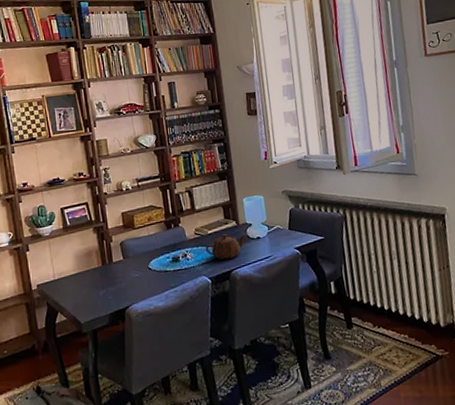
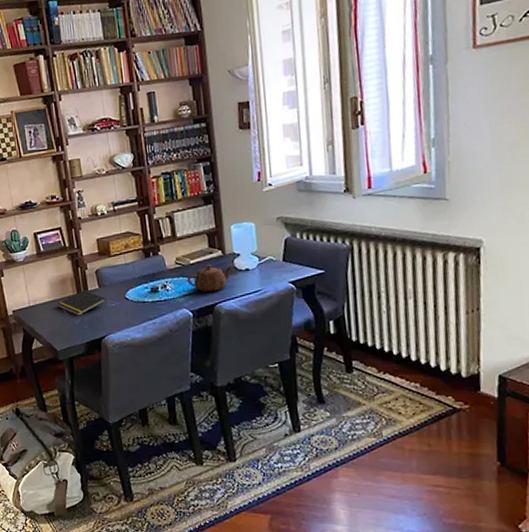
notepad: none [82,262,131,287] -> present [57,290,107,316]

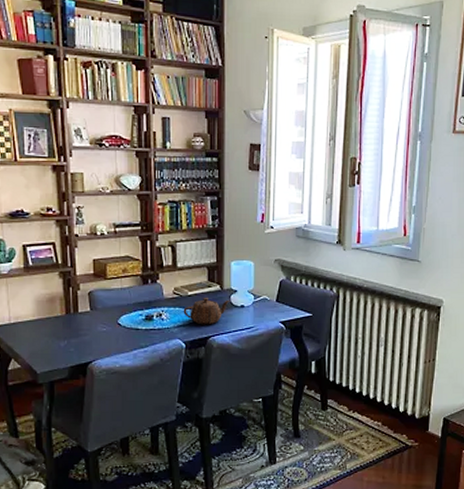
notepad: present [57,290,107,316] -> none [42,311,98,338]

